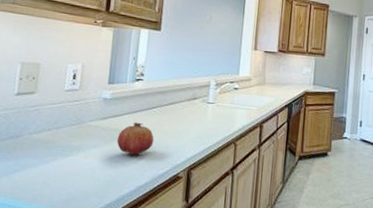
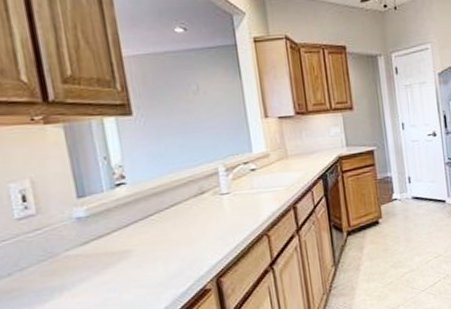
fruit: present [116,122,154,155] -> none [110,237,163,279]

